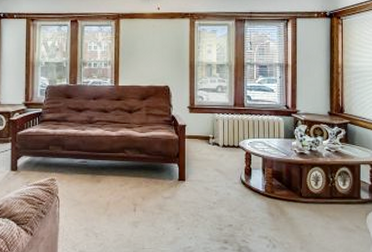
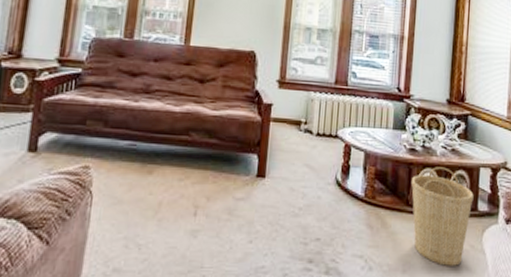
basket: none [303,166,357,243] -> present [411,167,474,266]

